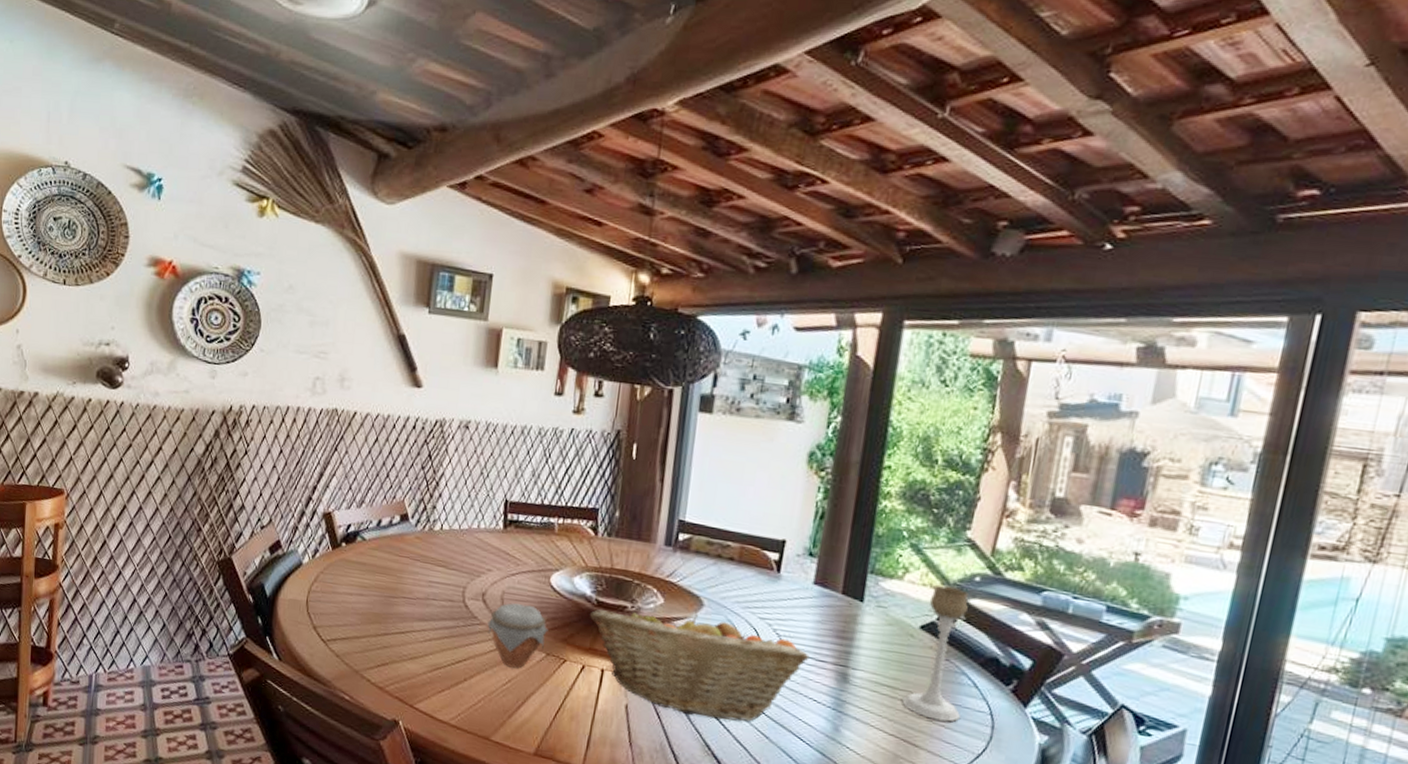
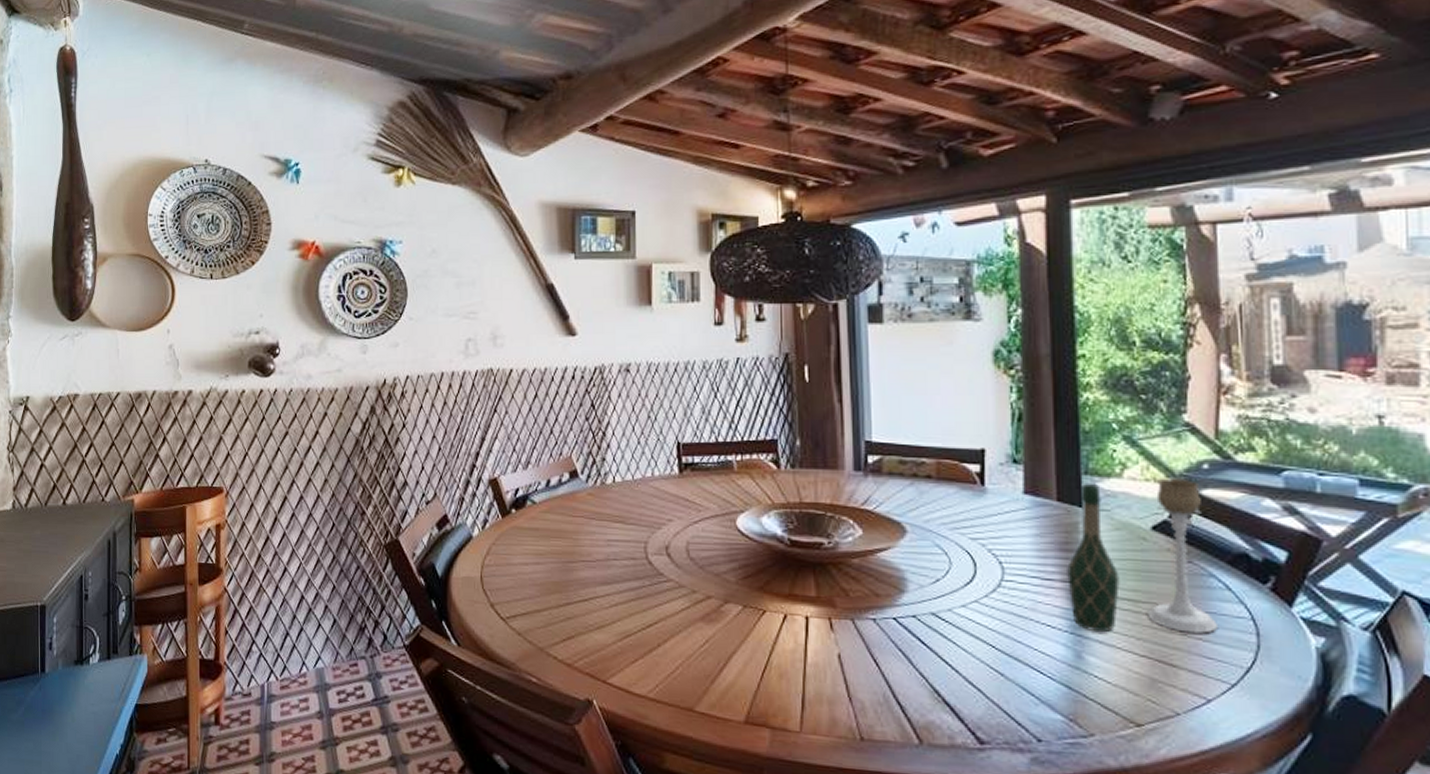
jar: present [487,603,548,669] -> none [675,554,742,626]
fruit basket: present [590,609,810,722] -> none [785,537,1034,660]
wine bottle: none [837,581,885,711] -> present [1067,483,1120,632]

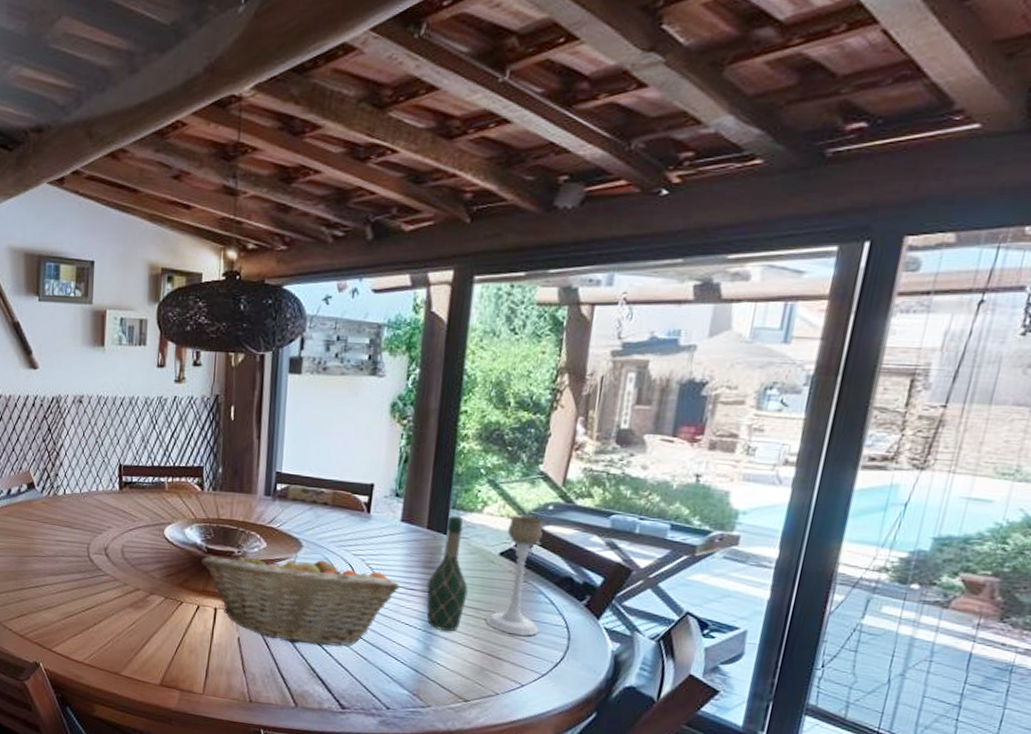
fruit basket: none [785,537,1034,660] -> present [201,550,400,646]

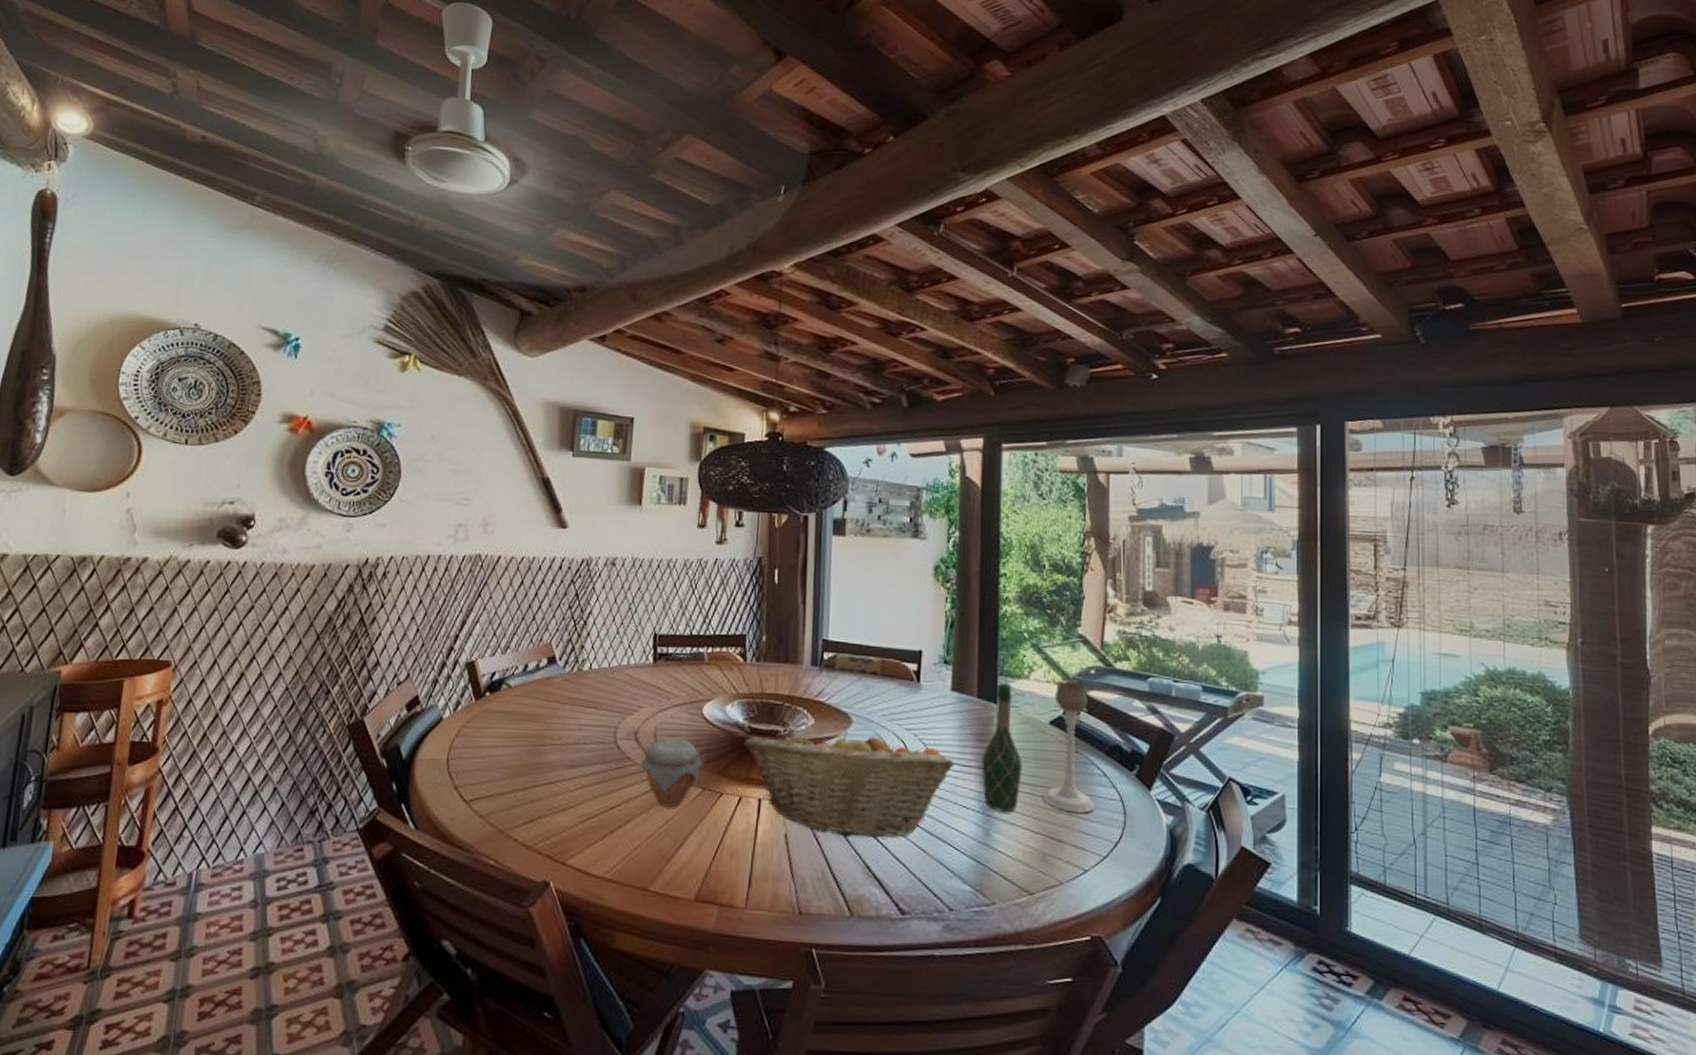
jar: none [111,555,165,612] -> present [641,739,703,808]

